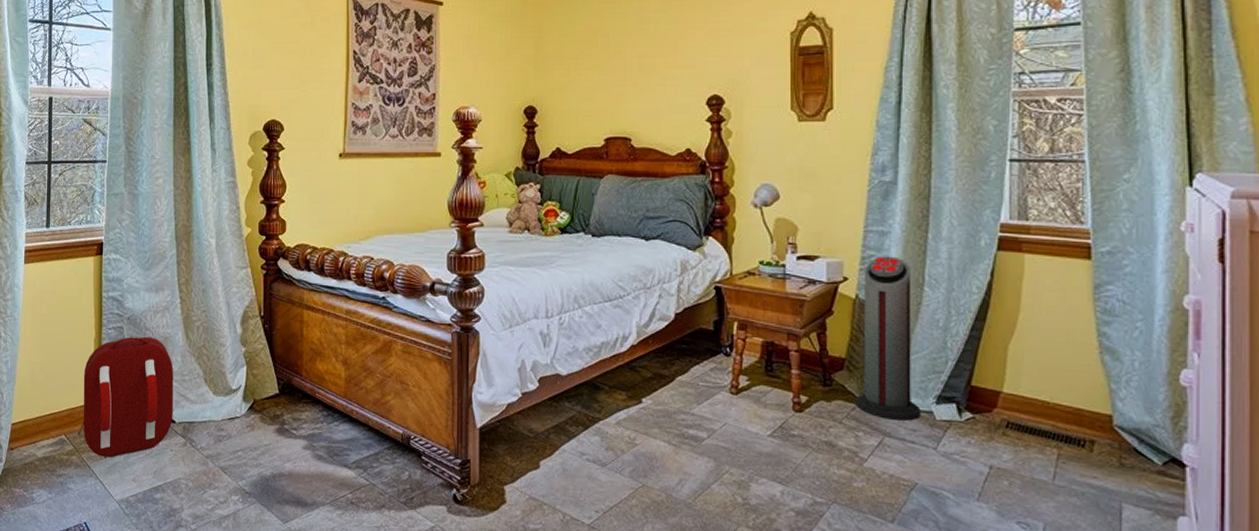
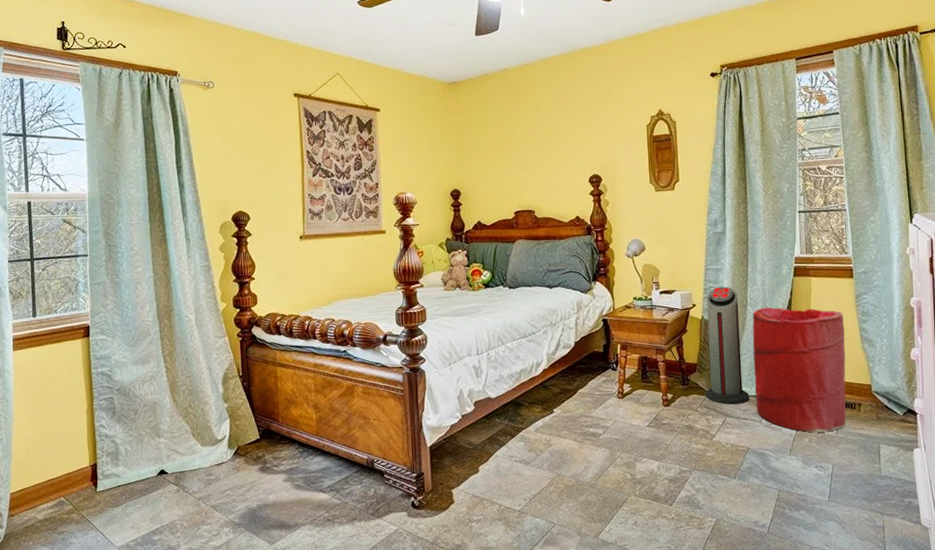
backpack: present [78,336,173,458] -> none [77,403,166,511]
laundry hamper: none [929,290,1075,476] -> present [752,307,846,433]

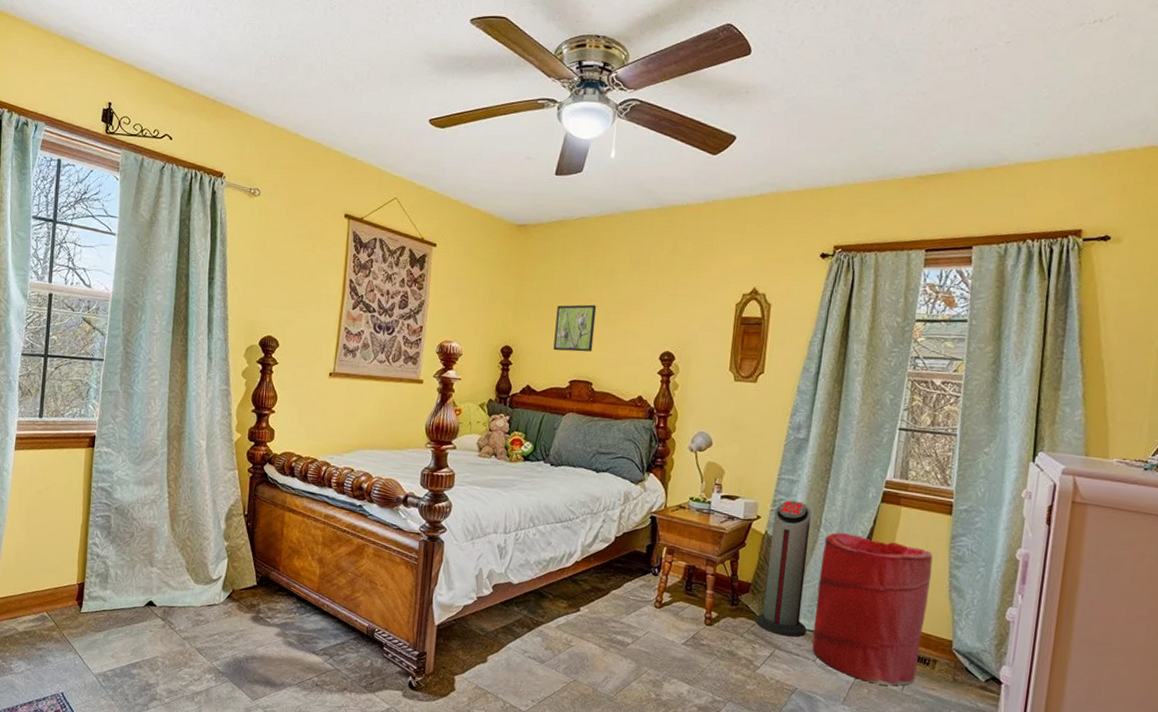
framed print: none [494,143,530,188] -> present [553,304,597,352]

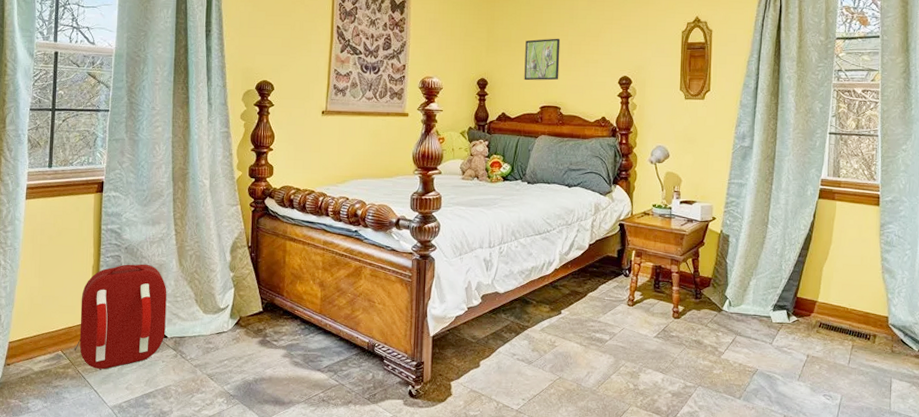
backpack: none [60,525,158,635] -> present [75,264,167,369]
air purifier: present [755,500,812,637] -> none [717,202,762,324]
laundry hamper: present [812,532,933,686] -> none [768,227,867,361]

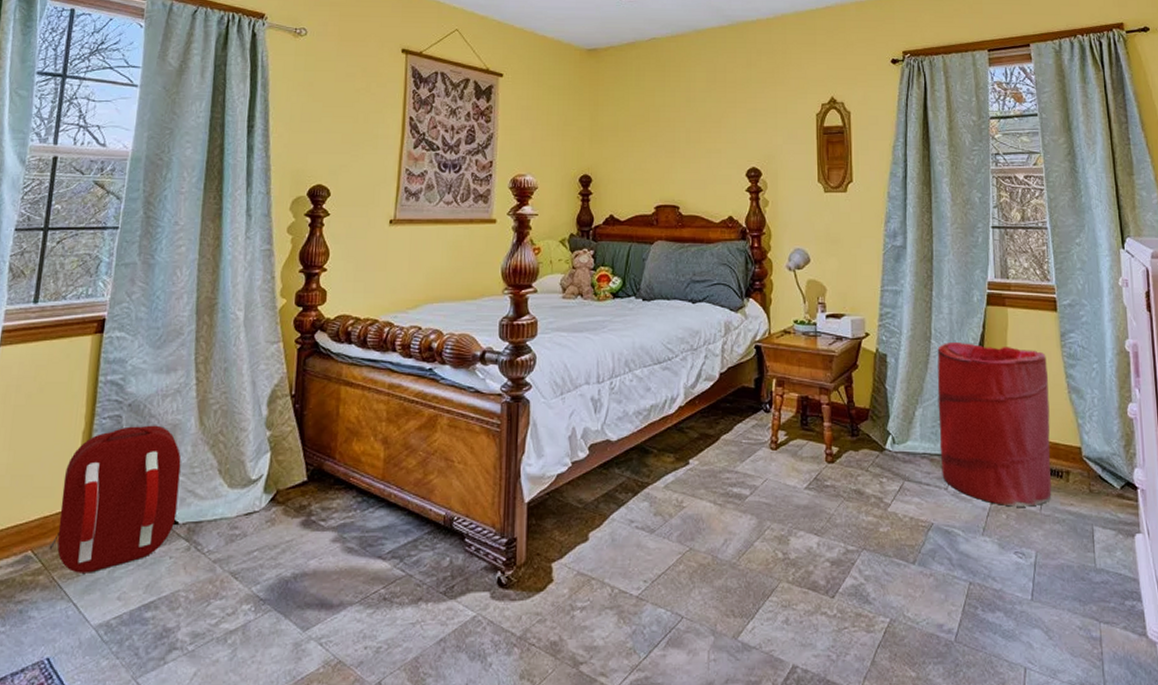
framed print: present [524,38,561,81] -> none [635,125,677,176]
laundry hamper: none [768,227,867,361] -> present [937,341,1052,507]

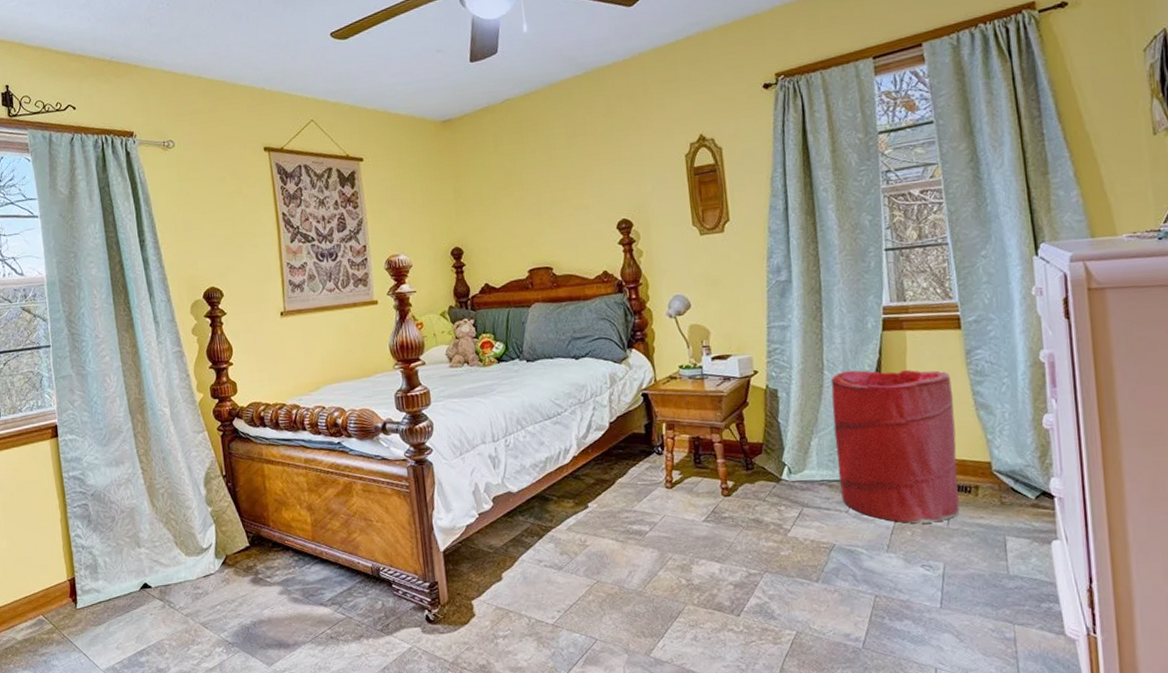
backpack: present [50,425,181,573] -> none [53,509,149,631]

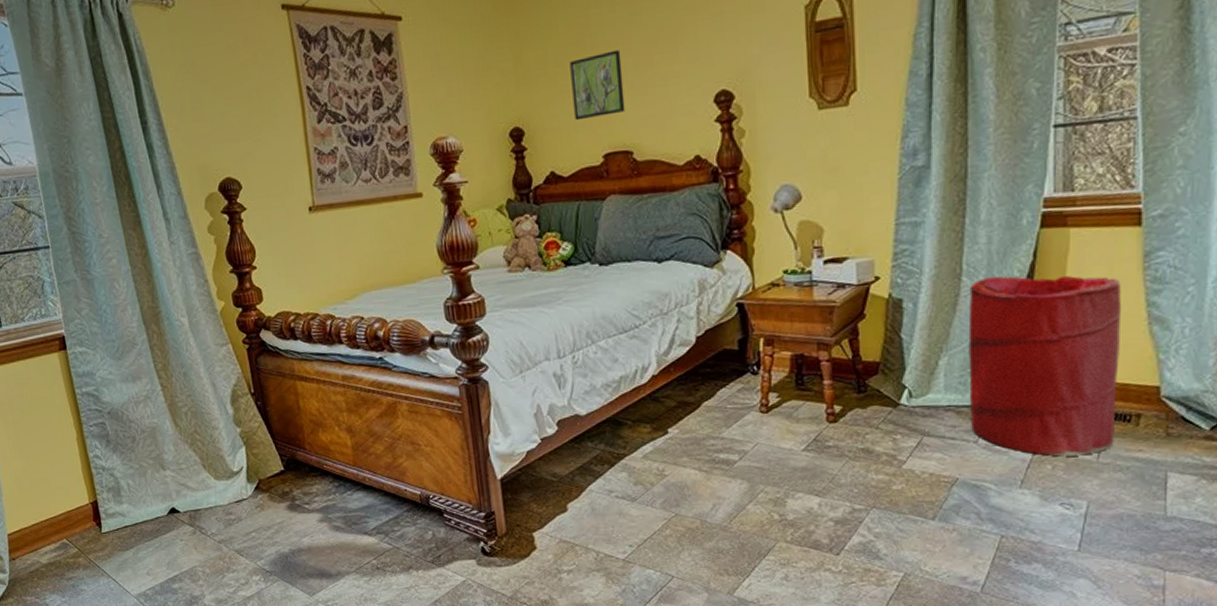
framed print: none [500,186,546,242] -> present [570,50,626,121]

